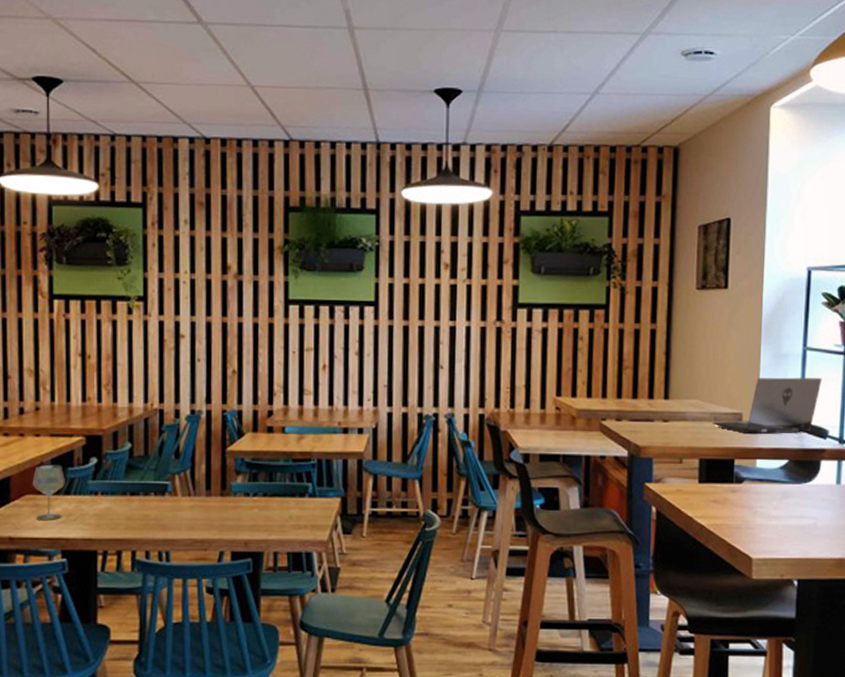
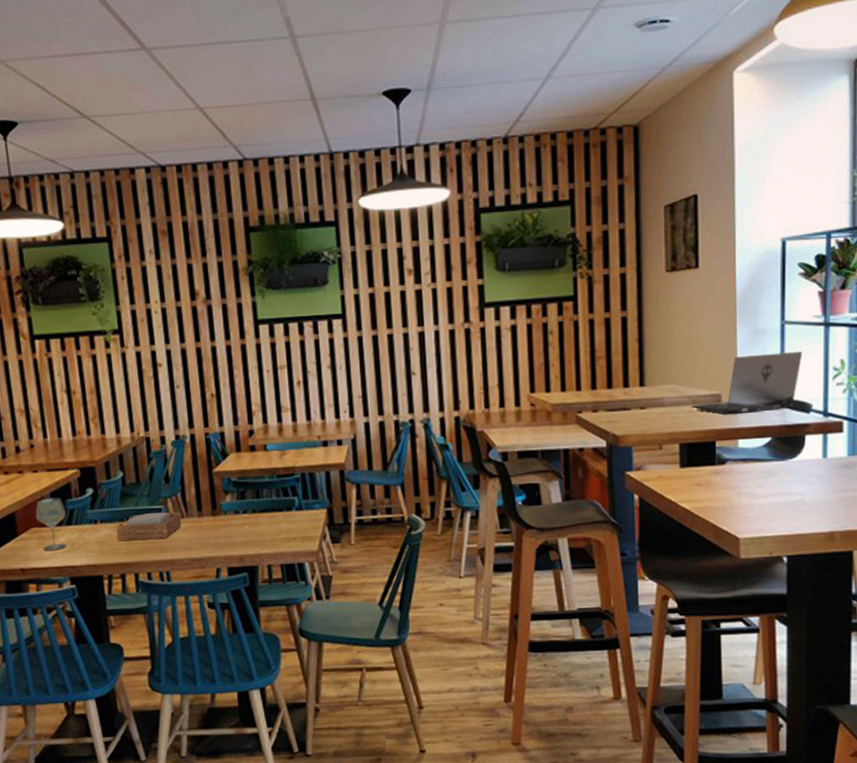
napkin holder: none [117,488,188,516] -> present [116,512,182,541]

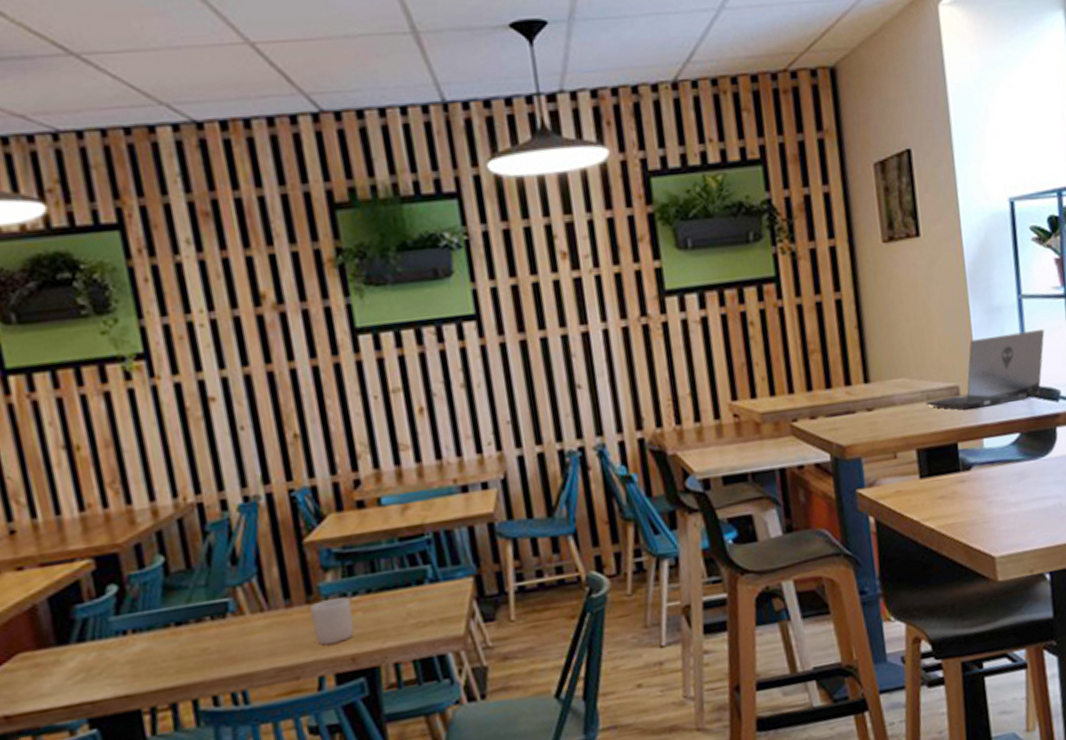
wine glass: present [35,497,67,551] -> none [24,603,79,685]
napkin holder: present [116,512,182,541] -> none [157,605,261,656]
mug: none [213,514,243,546] -> present [309,597,355,645]

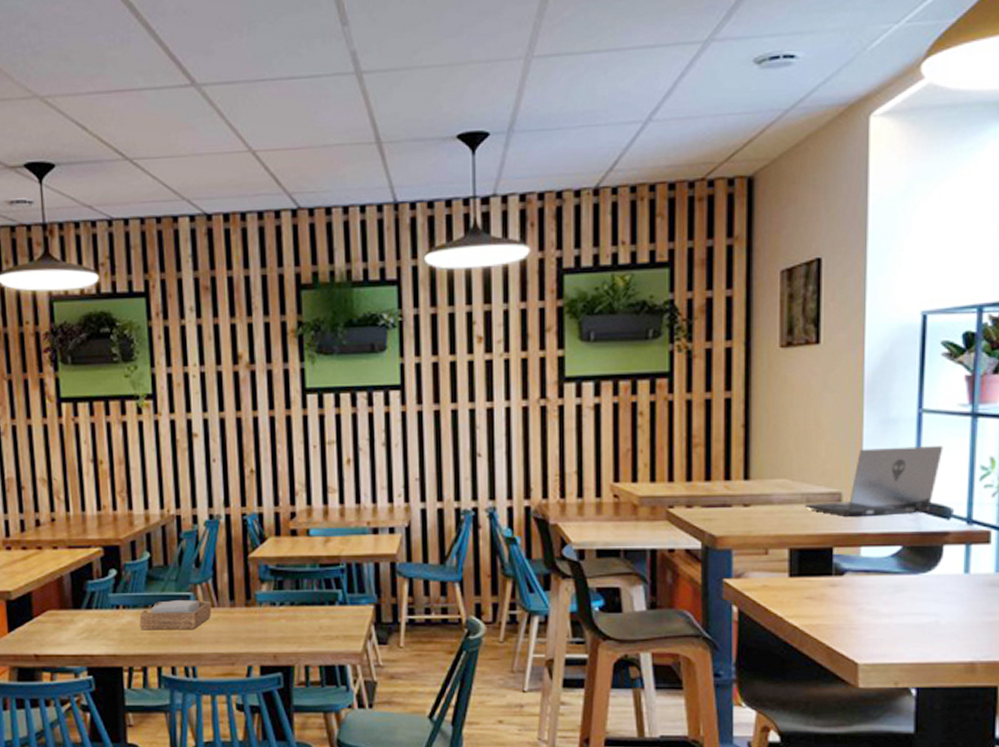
napkin holder: none [157,605,261,656] -> present [139,600,212,629]
mug: present [309,597,355,645] -> none [247,606,279,641]

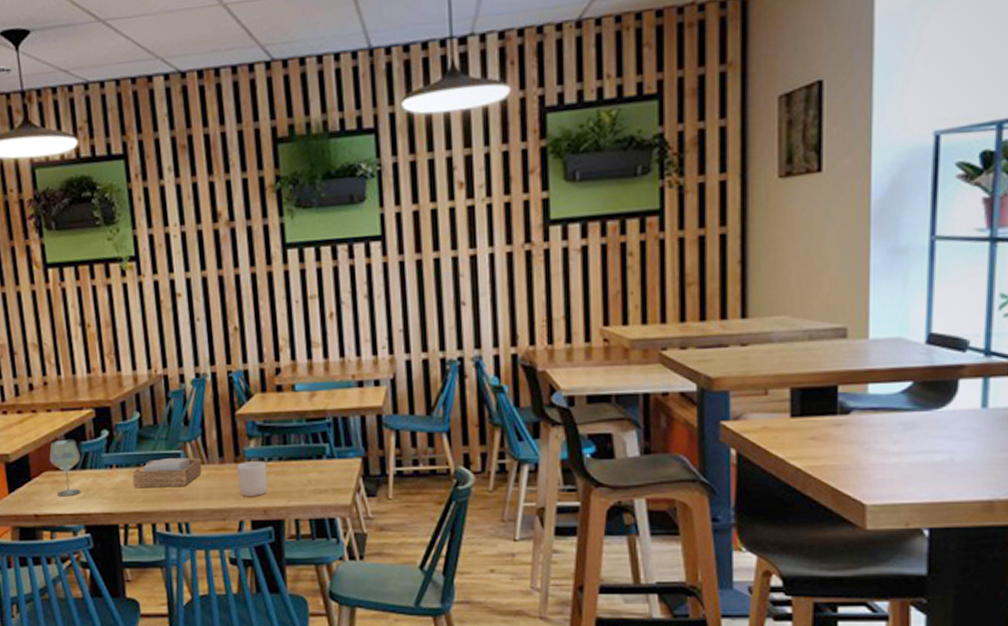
wine glass: none [53,578,86,636] -> present [49,439,81,496]
mug: none [247,606,279,641] -> present [236,461,268,497]
laptop computer: present [804,446,944,518] -> none [806,274,959,353]

